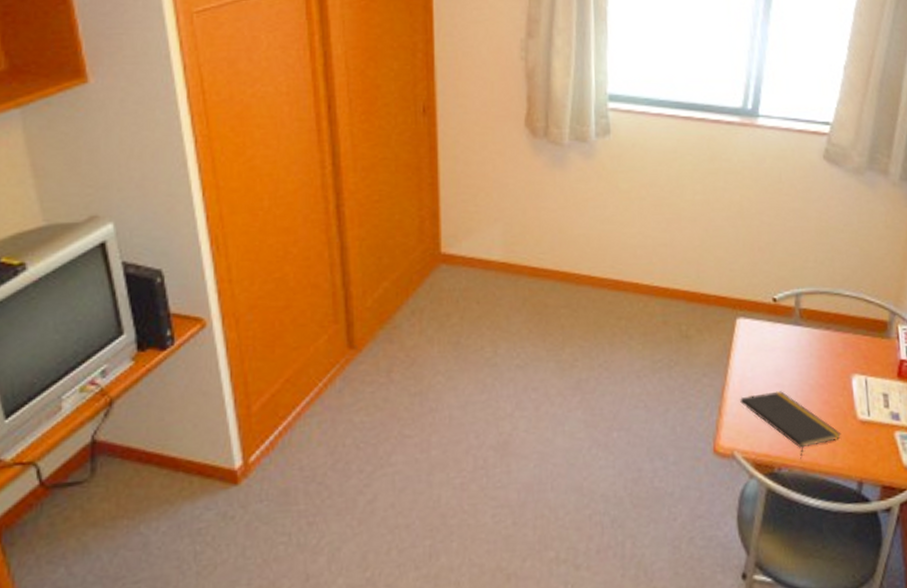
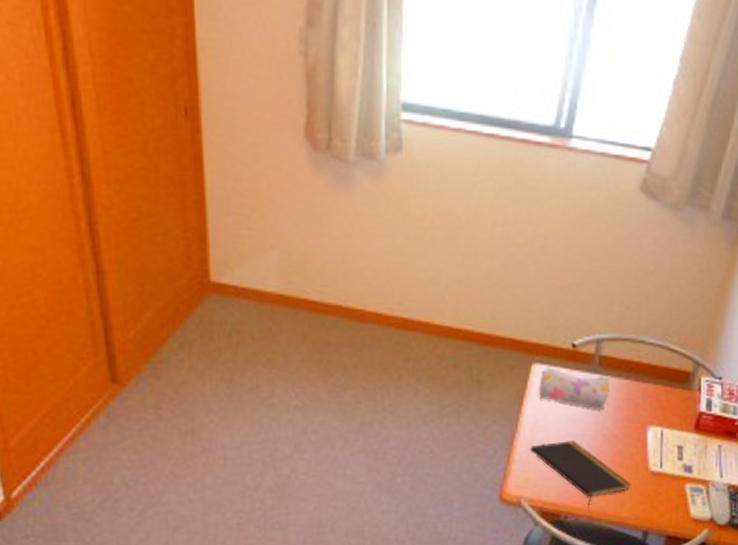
pencil case: none [744,321,812,361] -> present [538,367,610,410]

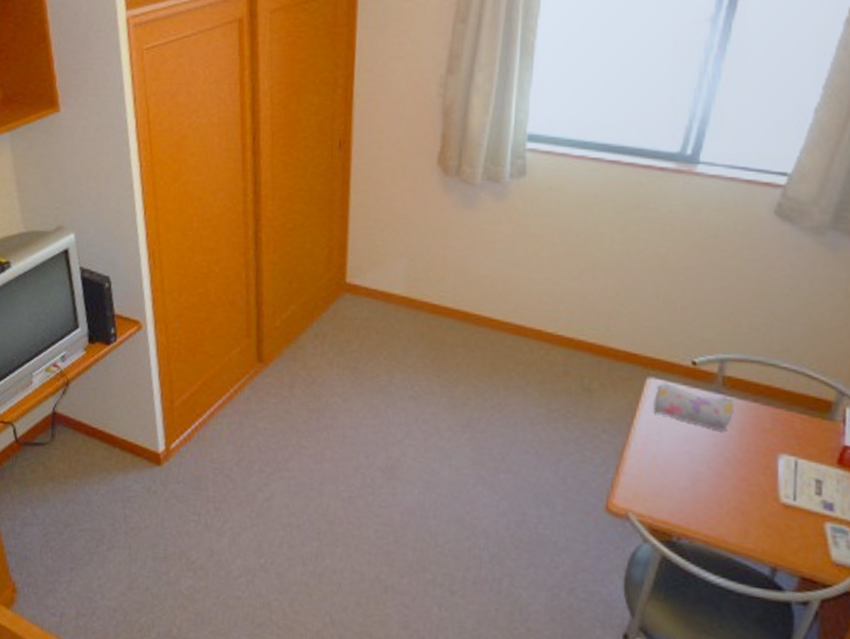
notepad: present [530,440,631,508] -> none [641,459,758,532]

